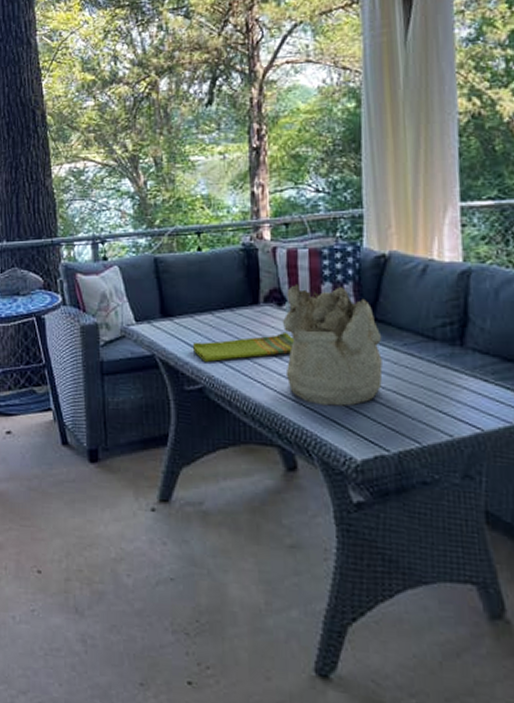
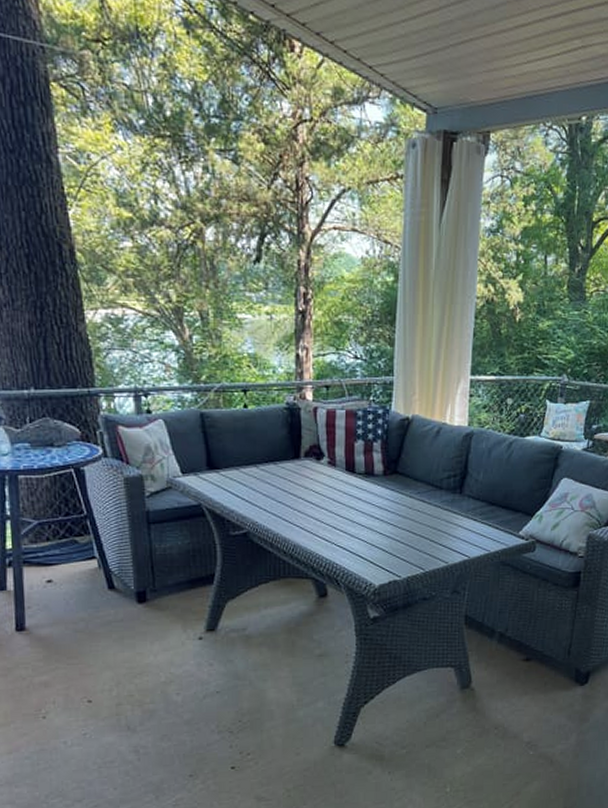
dish towel: present [193,331,294,362] -> none [239,482,329,510]
mineral sample: present [282,283,383,406] -> none [319,440,402,544]

